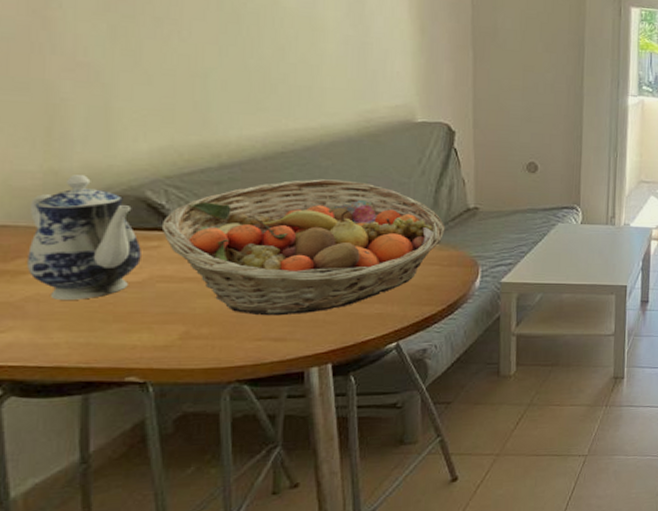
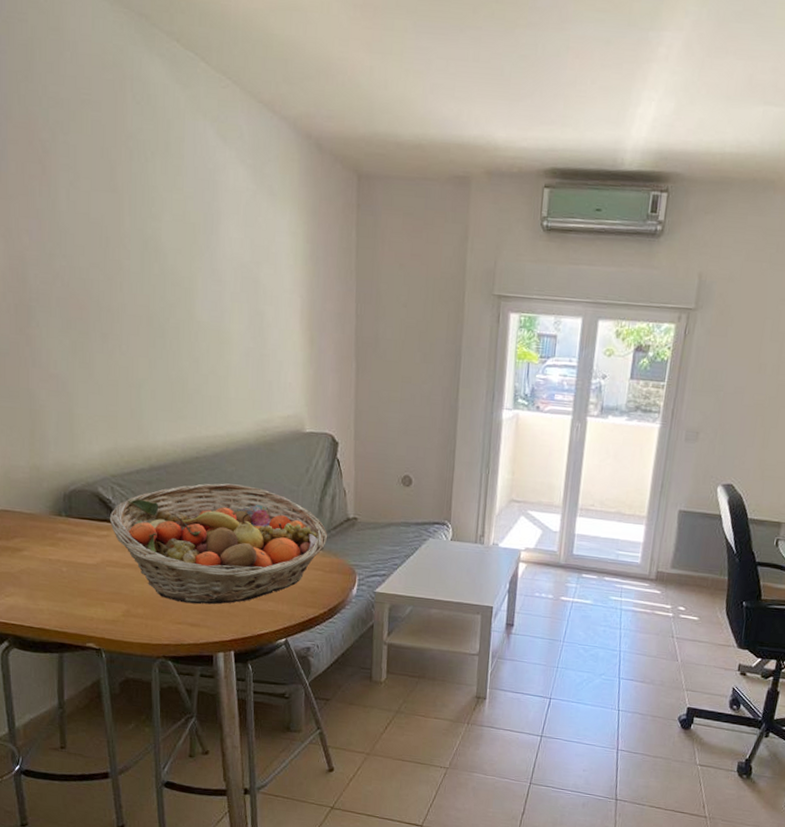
teapot: present [27,175,141,300] -> none [21,470,96,576]

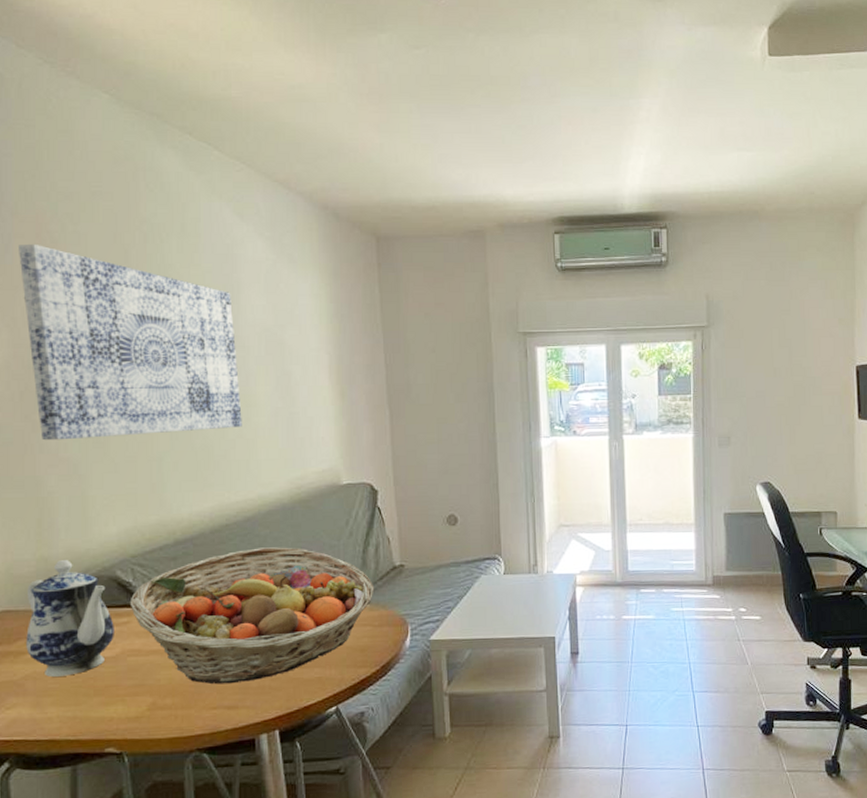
wall art: none [13,151,216,363] -> present [19,243,242,441]
teapot: none [21,470,96,576] -> present [26,560,114,677]

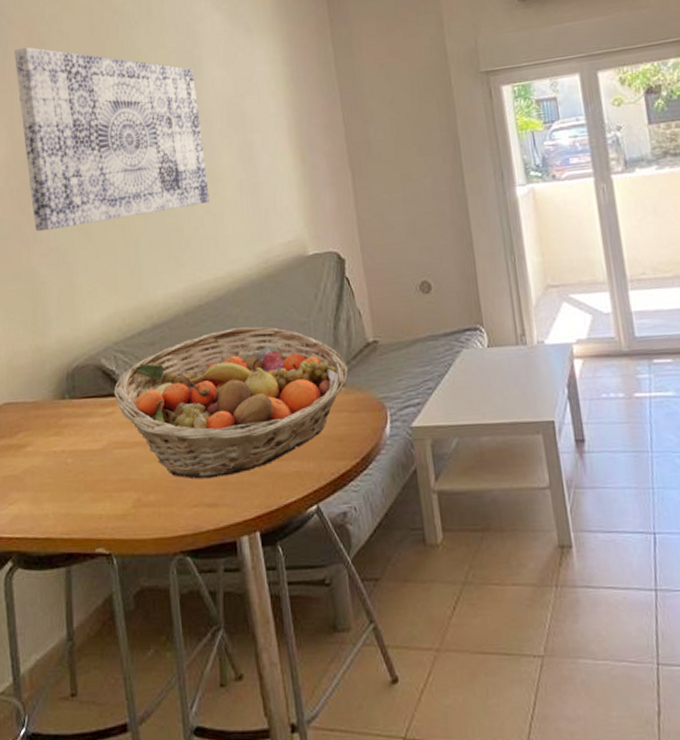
teapot: present [26,560,114,677] -> none [25,349,101,471]

